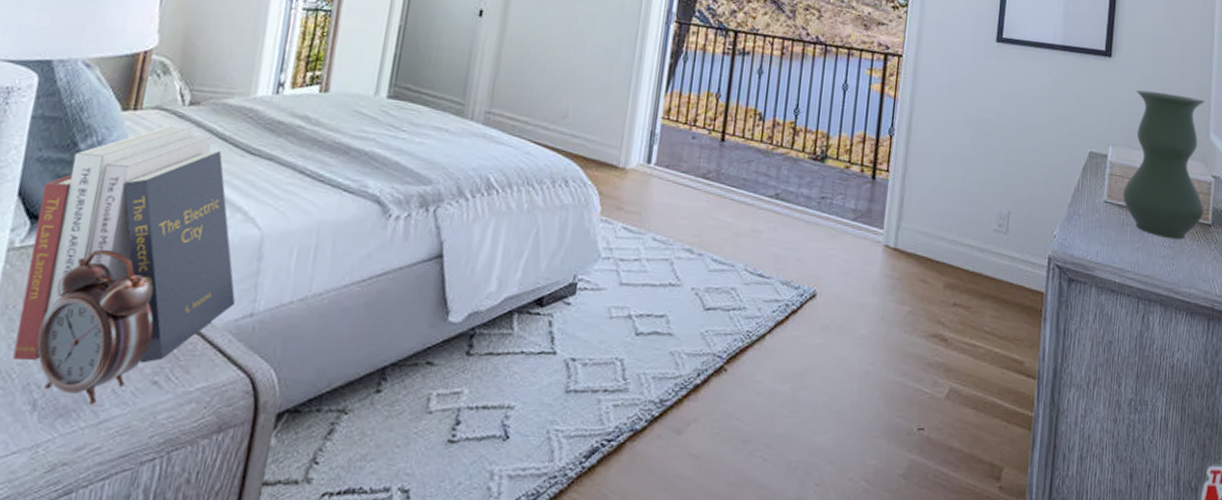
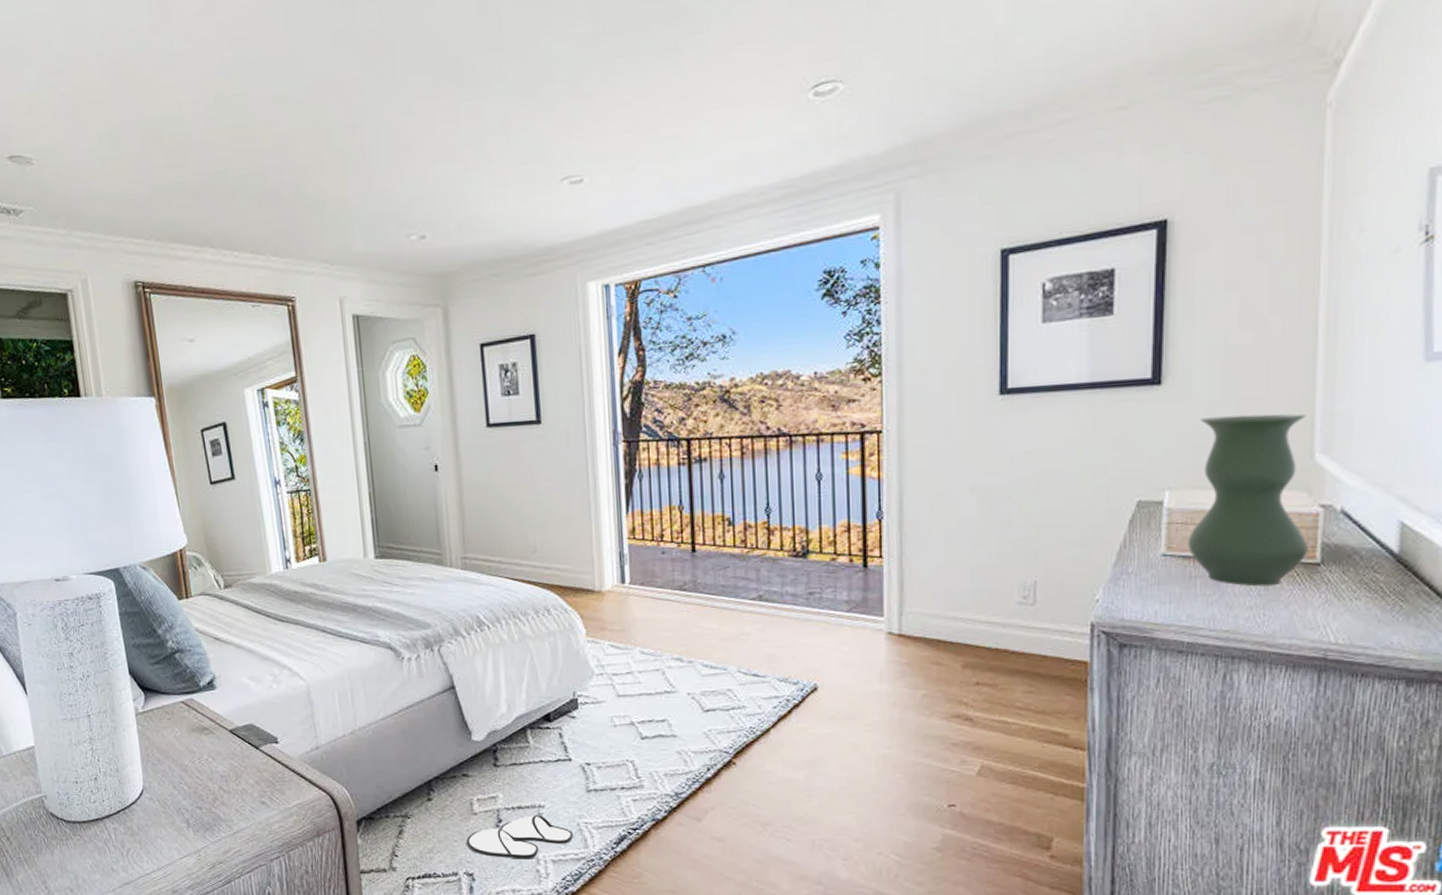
books: present [12,124,236,364] -> none [144,605,303,792]
alarm clock: present [36,249,154,405] -> none [173,707,252,821]
slippers: none [410,417,541,474] -> present [465,815,574,860]

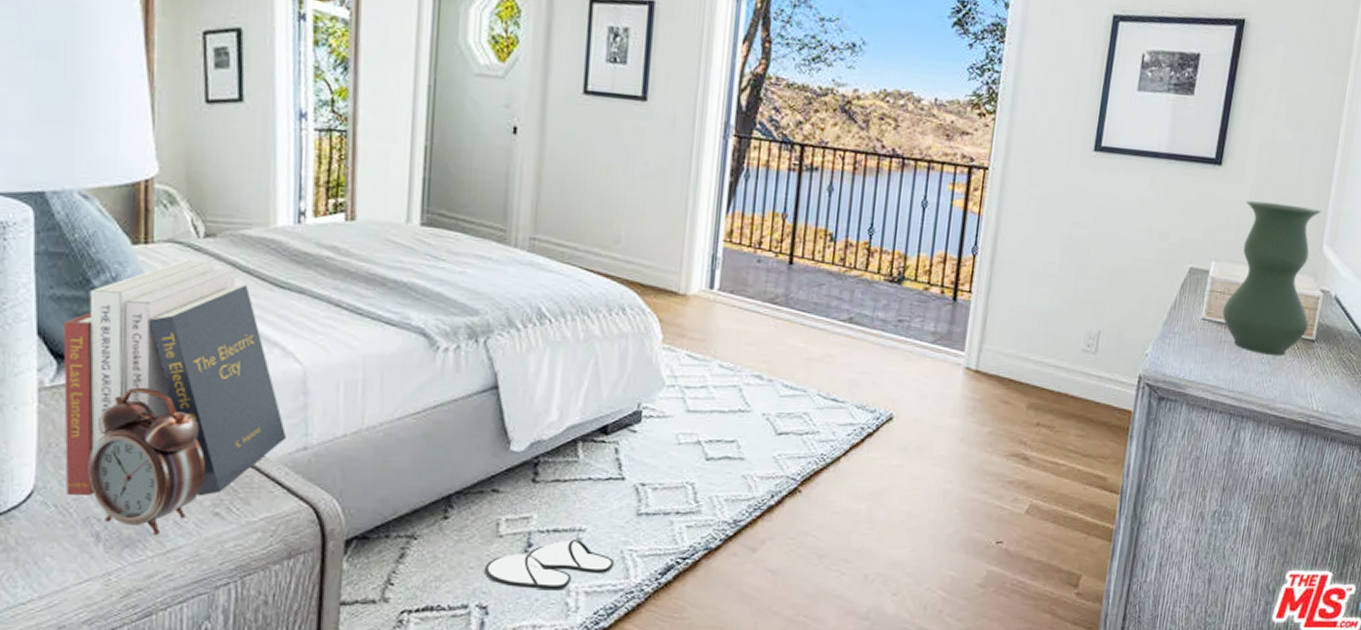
books: none [144,605,303,792] -> present [63,258,287,496]
alarm clock: none [173,707,252,821] -> present [88,387,207,536]

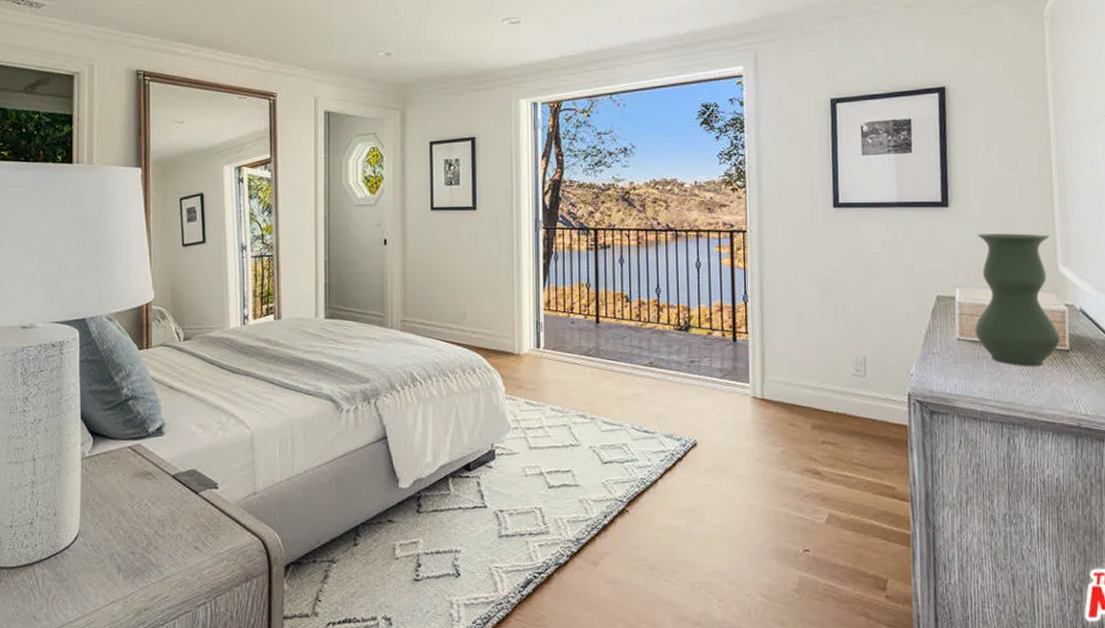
books: present [63,258,287,496] -> none [96,356,242,536]
alarm clock: present [88,387,207,536] -> none [112,453,189,566]
slippers: present [483,540,615,591] -> none [386,560,486,604]

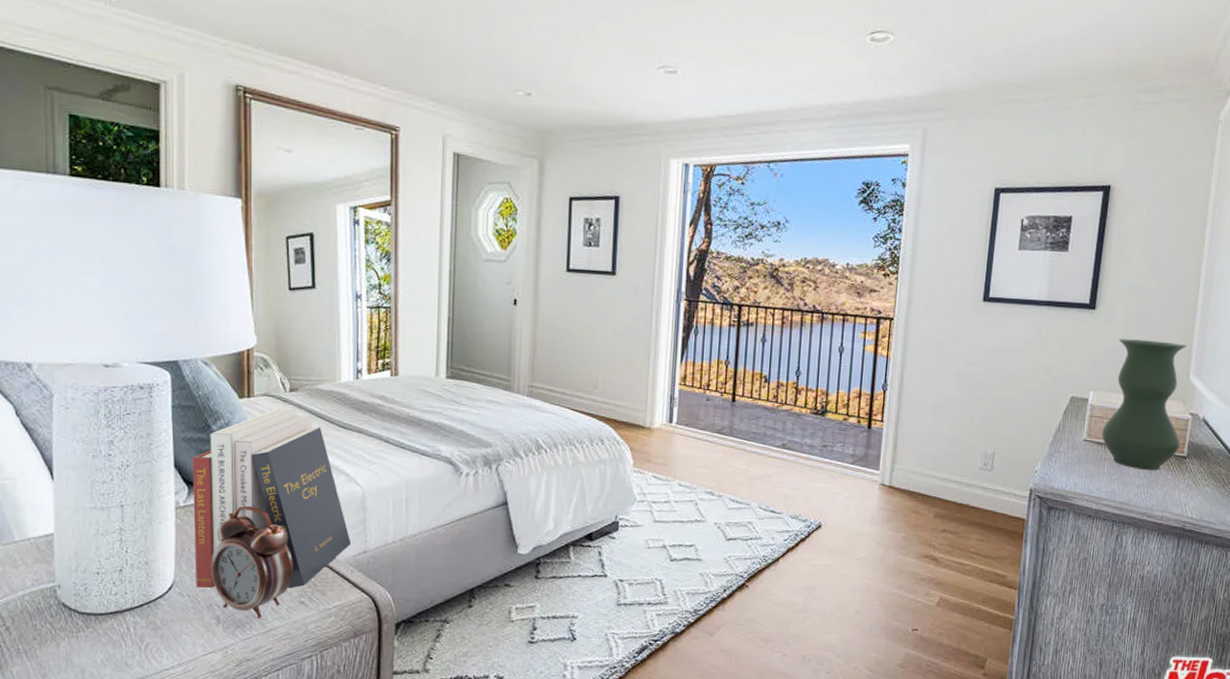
books: none [96,356,242,536] -> present [192,408,352,589]
alarm clock: none [112,453,189,566] -> present [211,505,294,619]

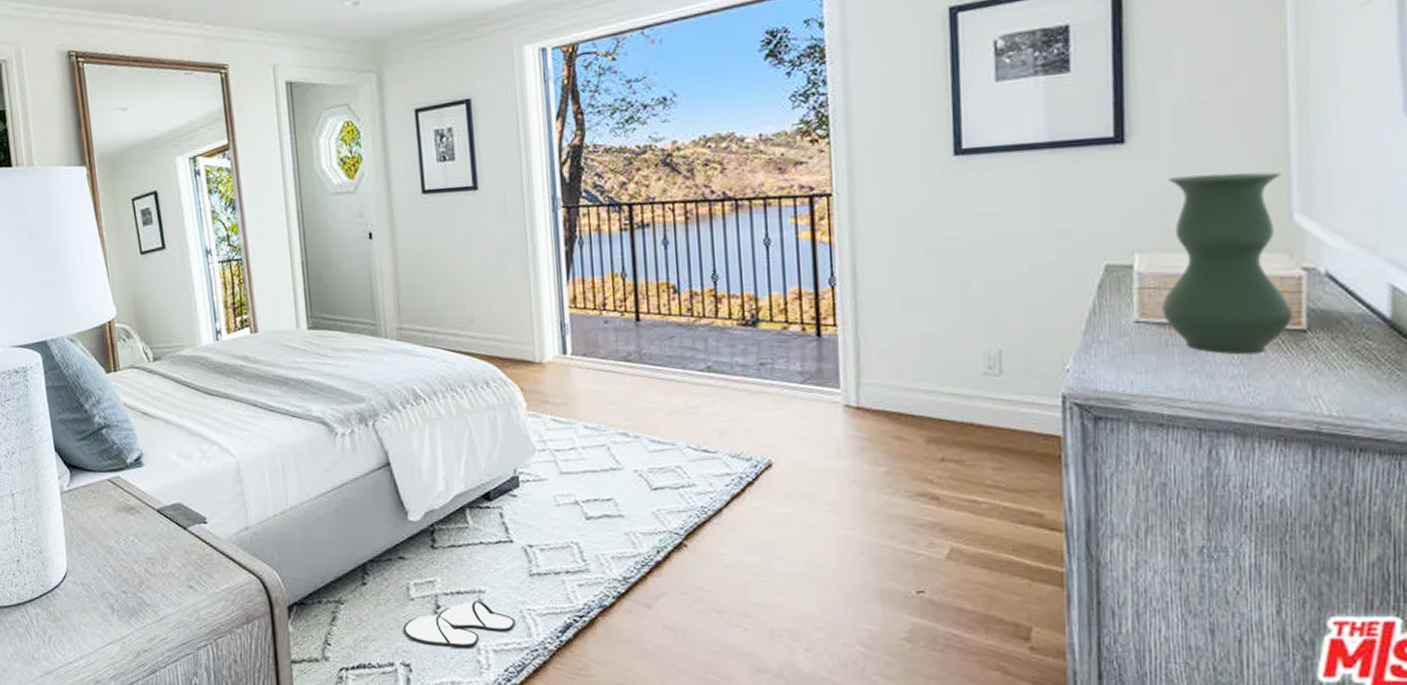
books: present [192,408,352,589] -> none [70,378,233,575]
alarm clock: present [211,505,294,619] -> none [98,486,179,606]
slippers: none [500,625,601,665] -> present [402,601,517,649]

